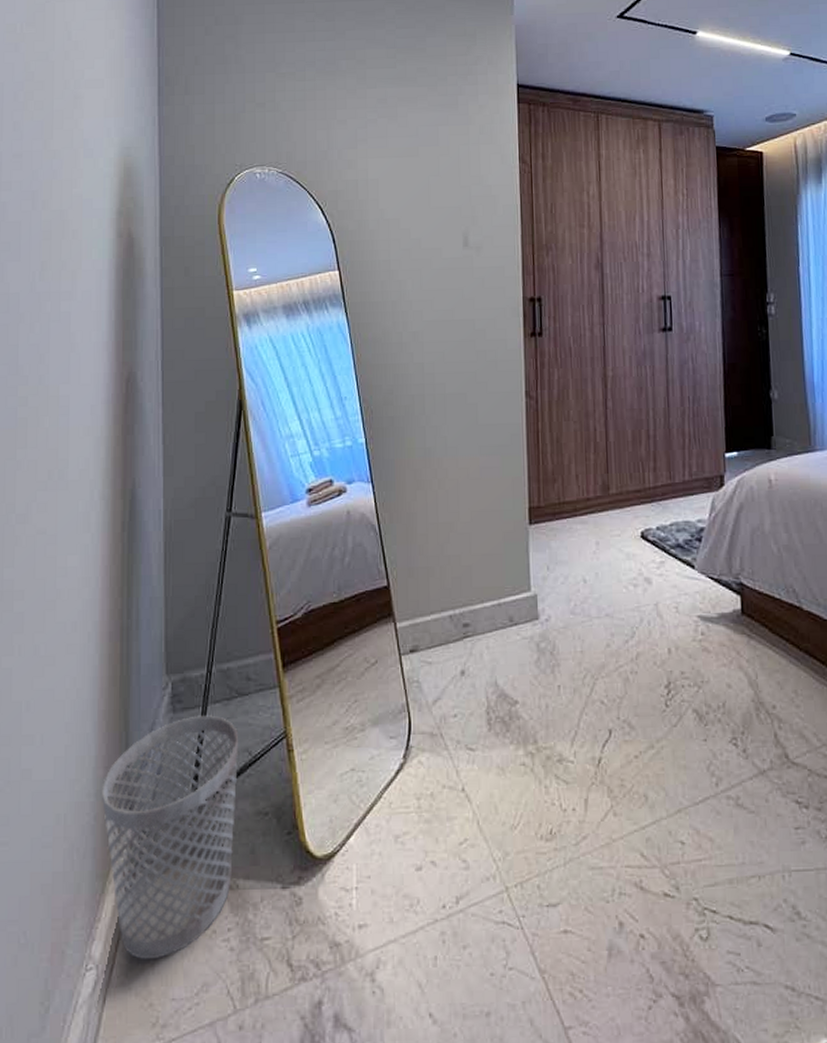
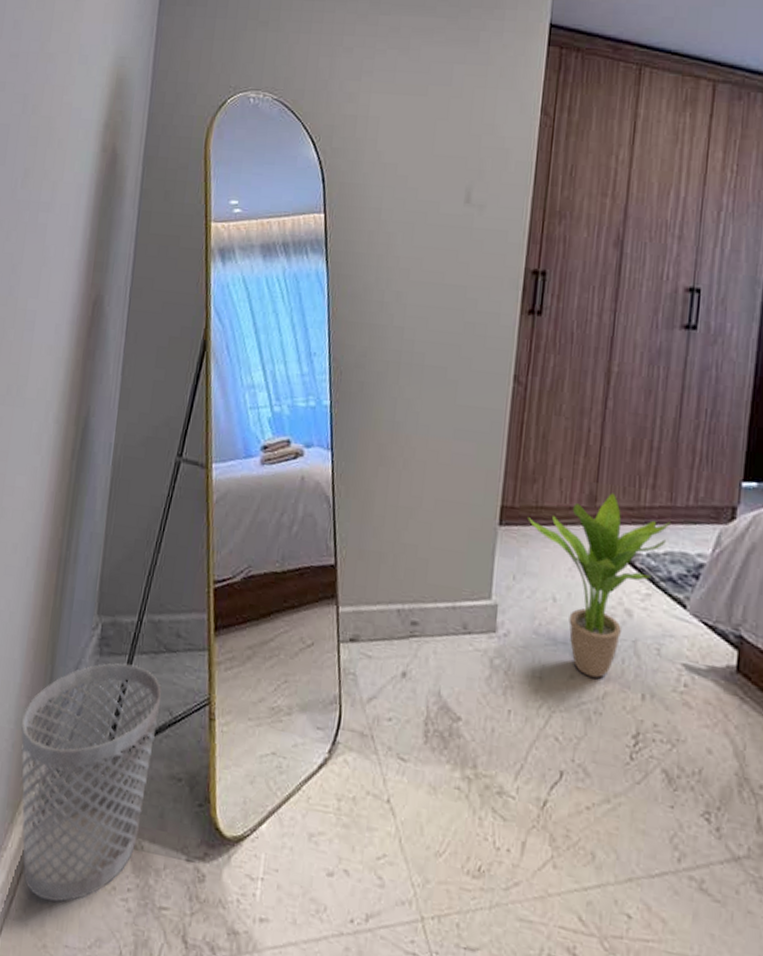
potted plant: none [553,480,672,642] -> present [528,493,671,678]

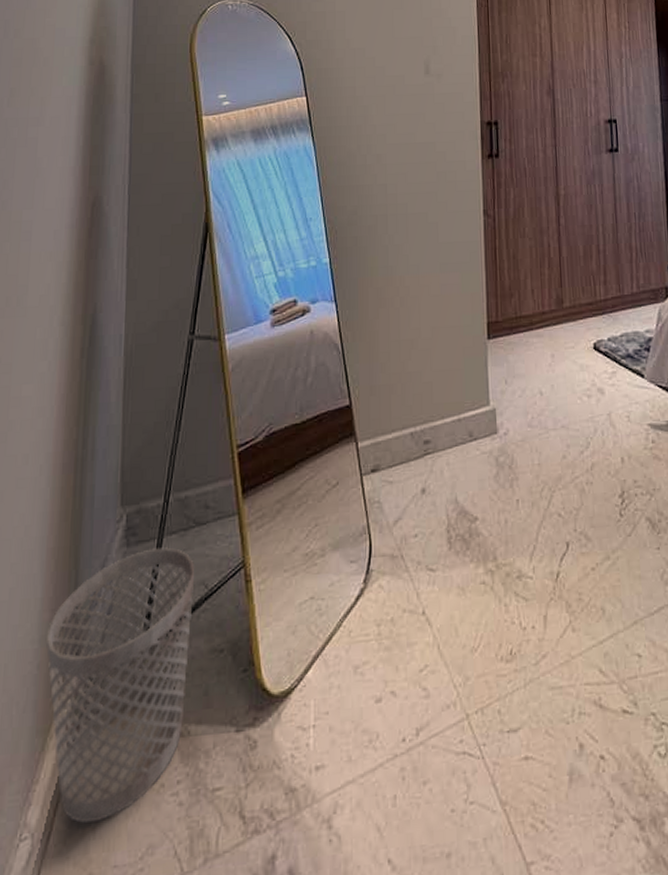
potted plant: present [528,493,671,678] -> none [510,293,622,454]

